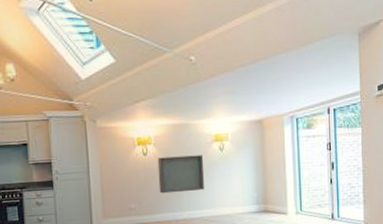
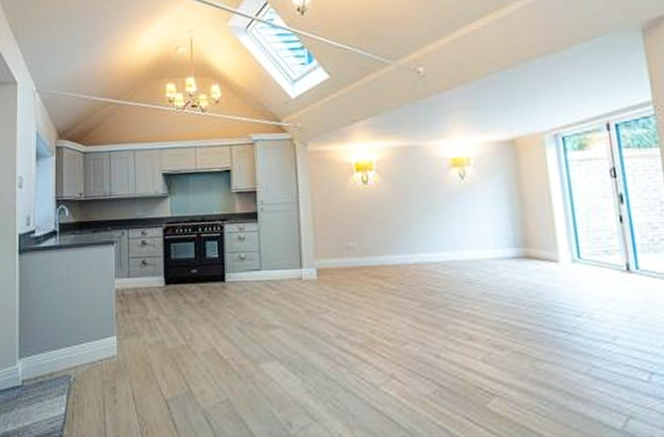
television: present [157,155,205,194] -> none [380,183,443,231]

